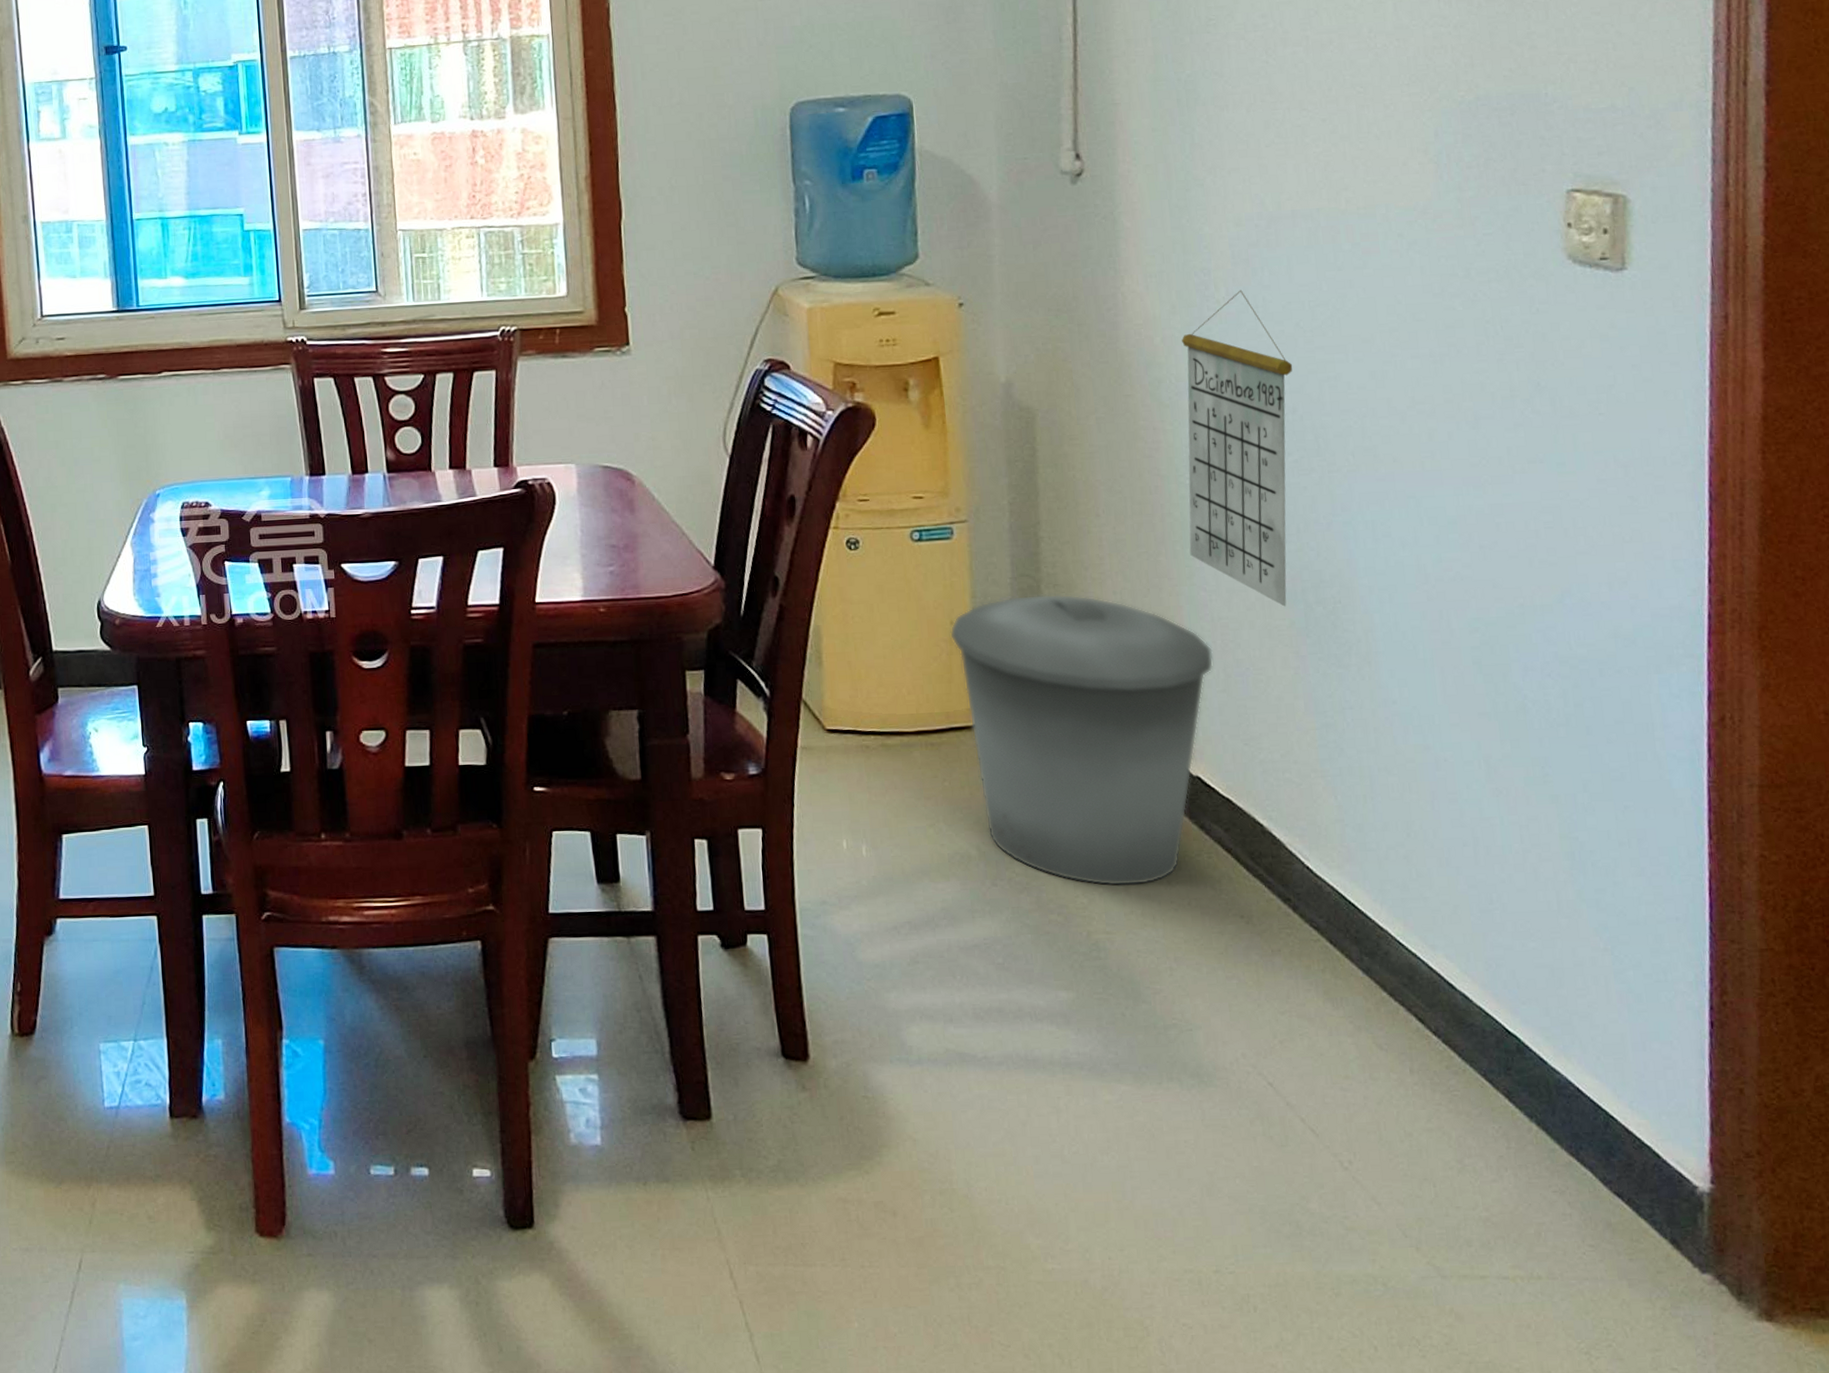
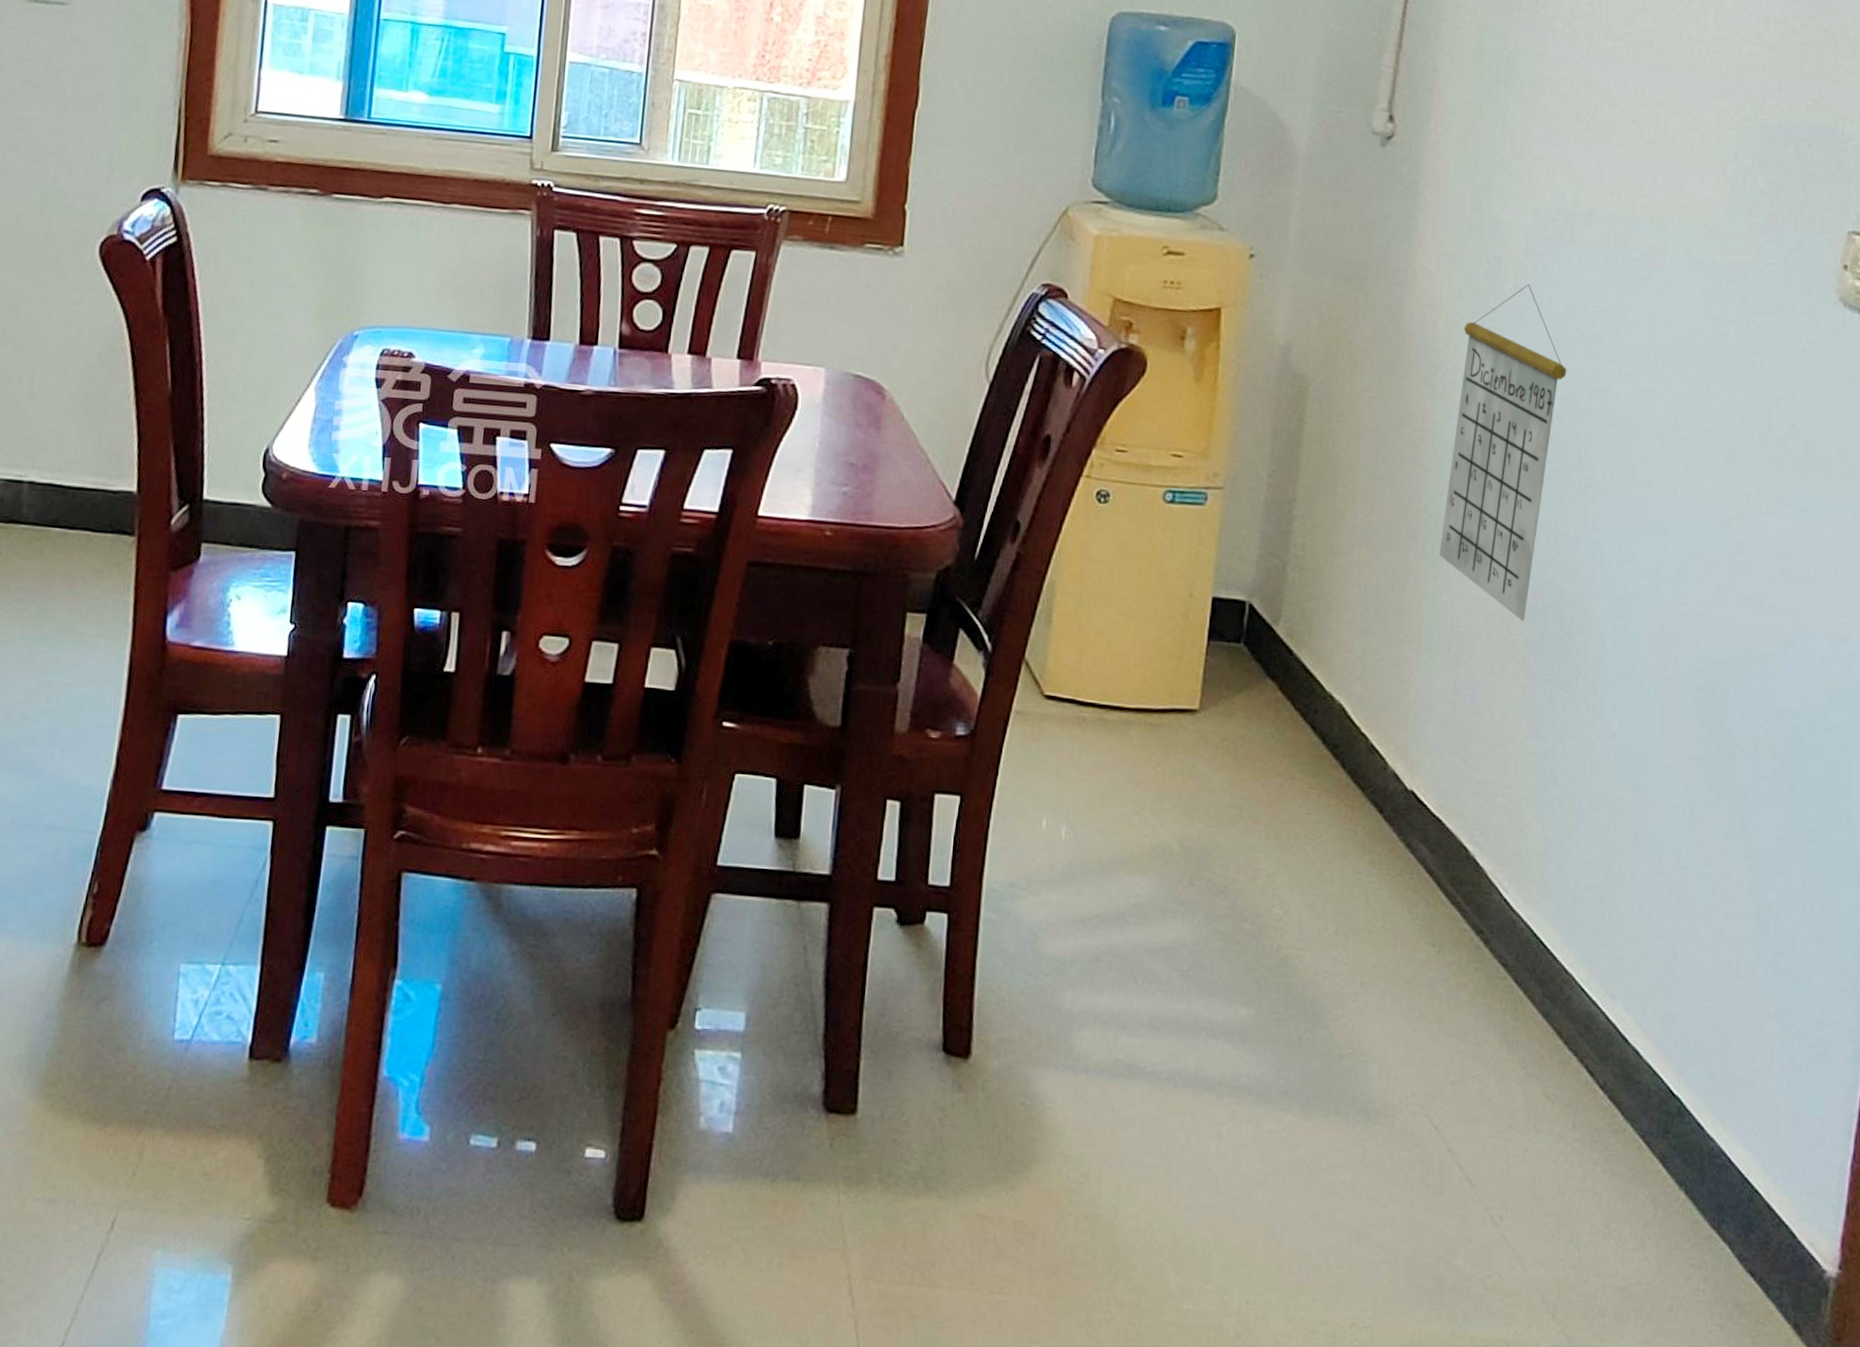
trash can: present [950,594,1214,887] -> none [1187,575,1446,901]

